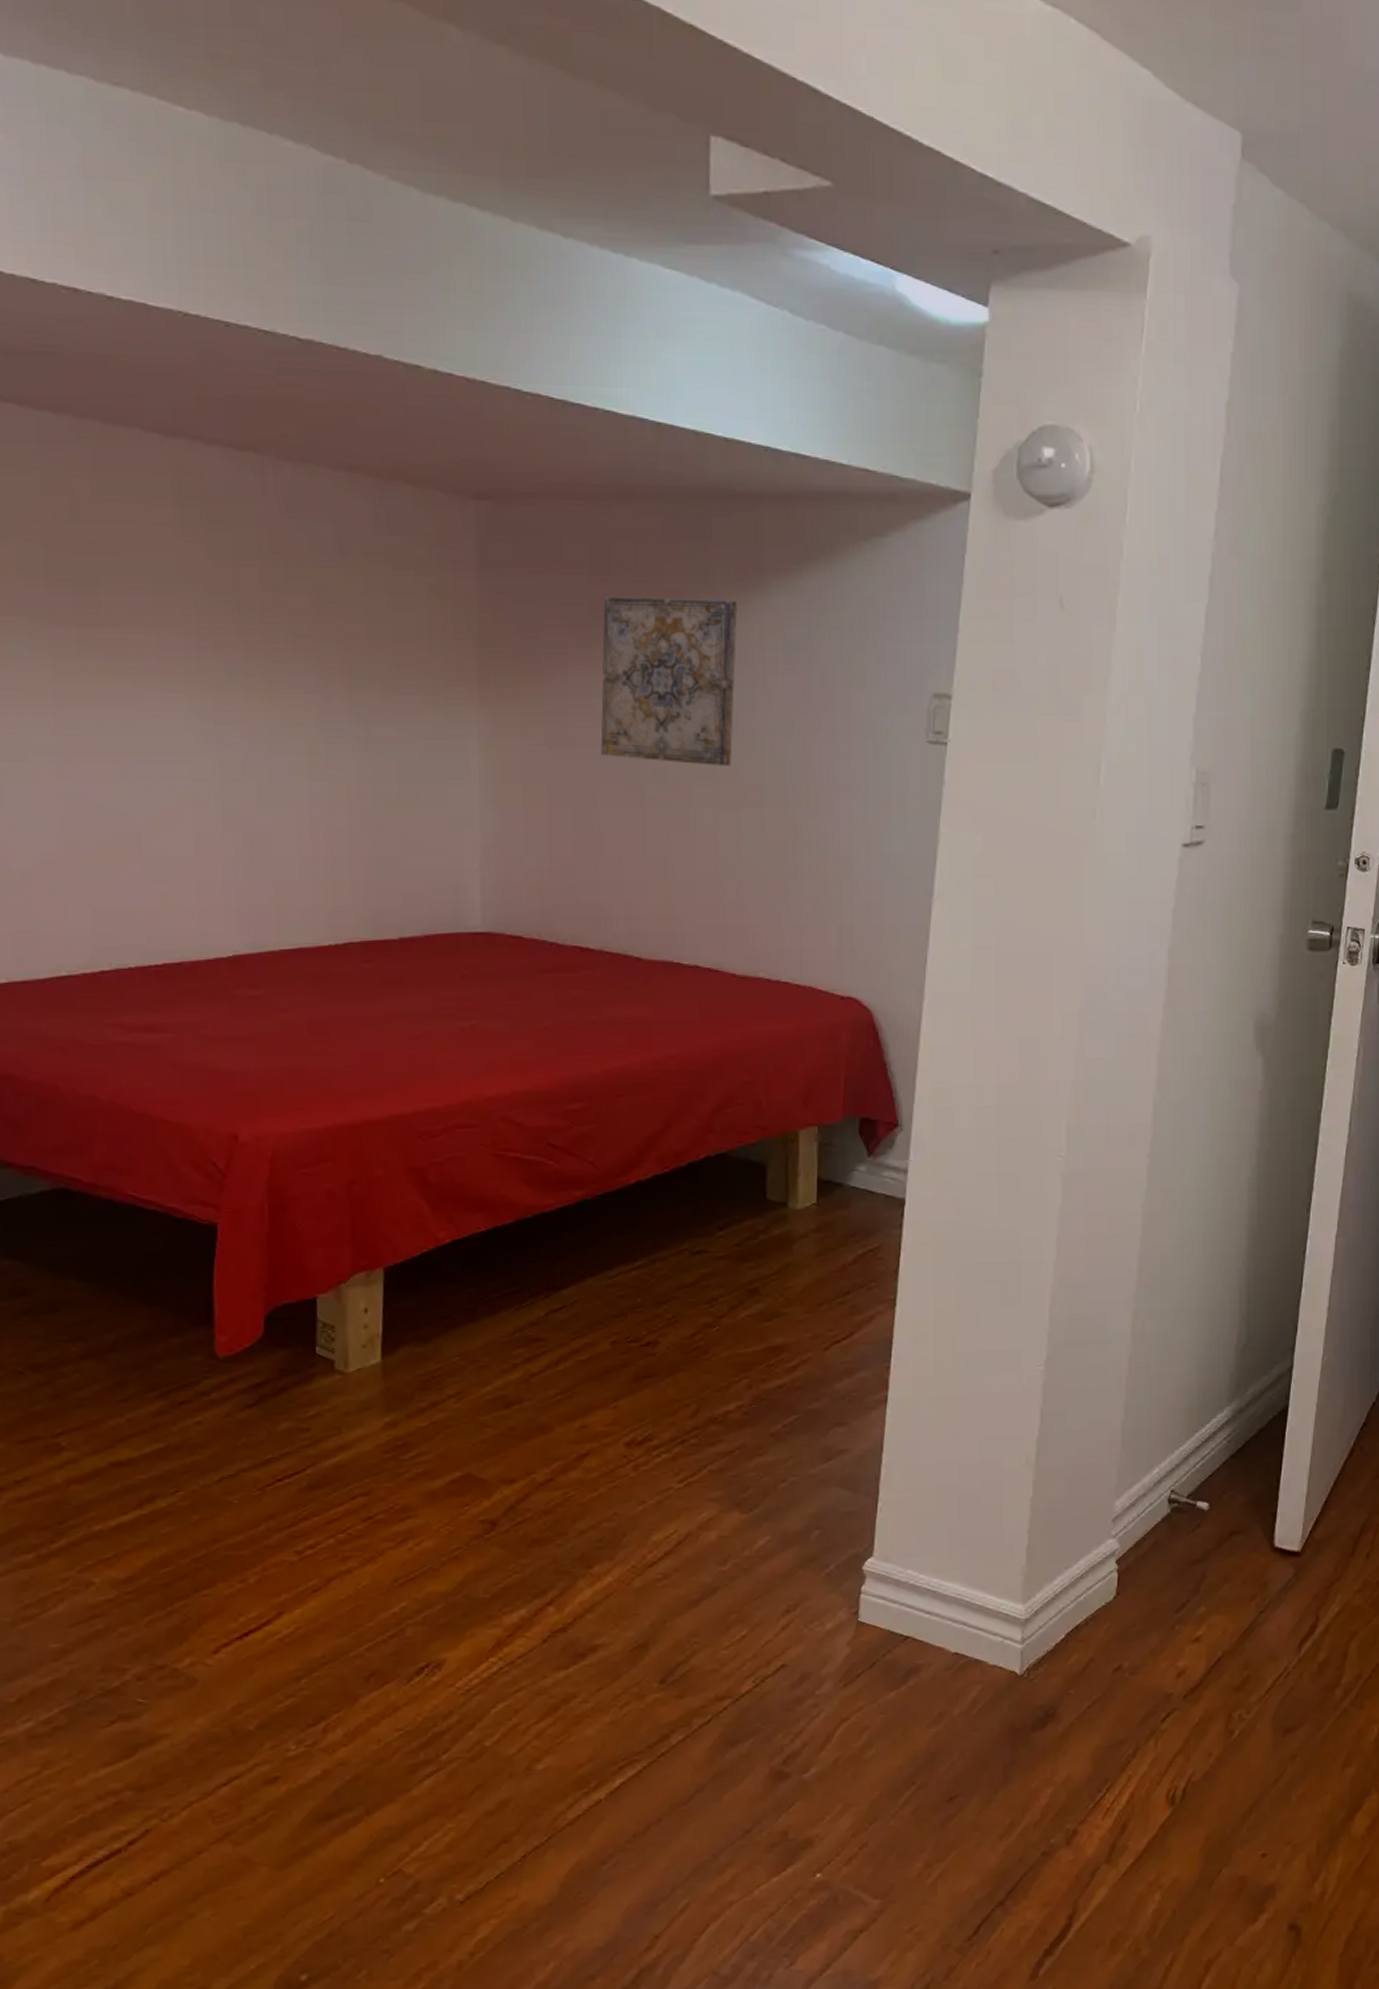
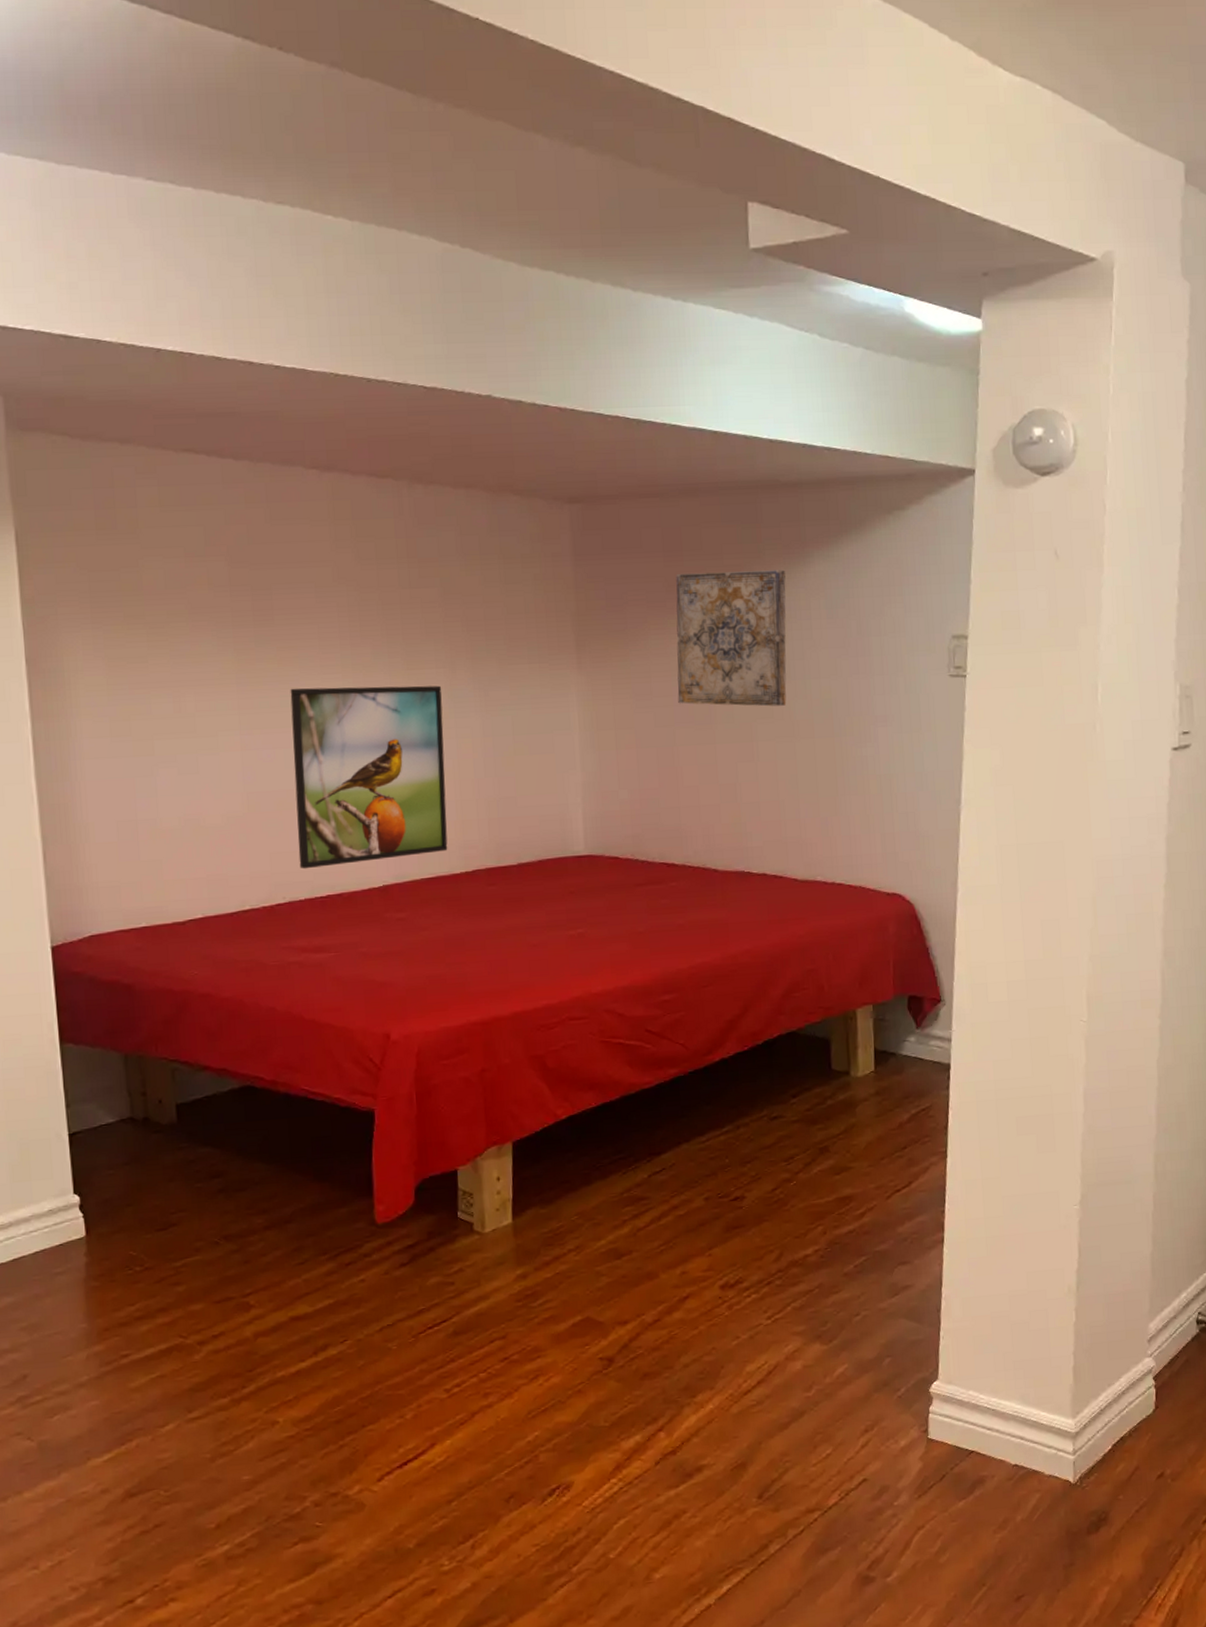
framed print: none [120,706,314,931] -> present [290,685,448,869]

